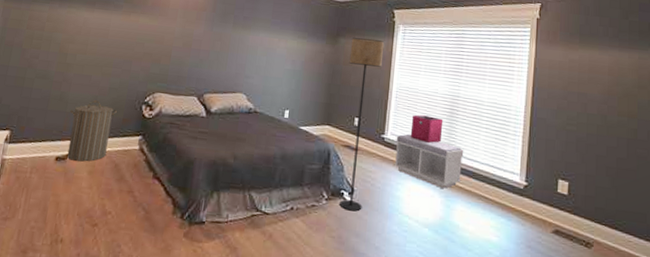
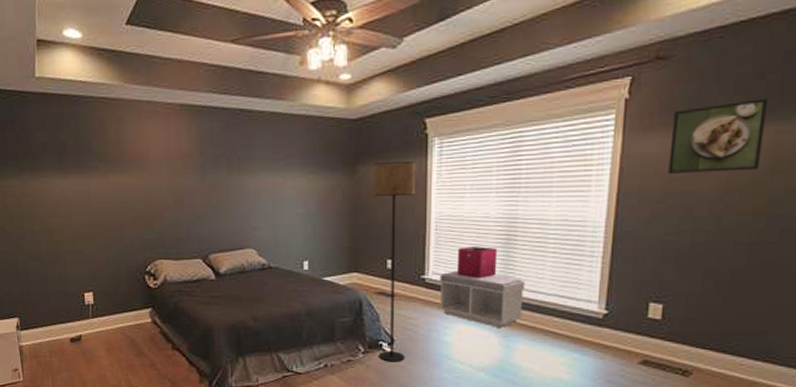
laundry hamper: present [67,100,117,162] -> none [72,276,120,340]
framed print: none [568,32,632,84] -> present [668,98,769,174]

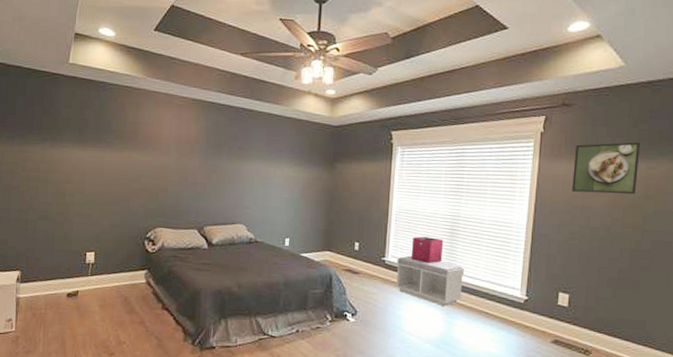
floor lamp: present [373,160,416,362] -> none [343,162,383,331]

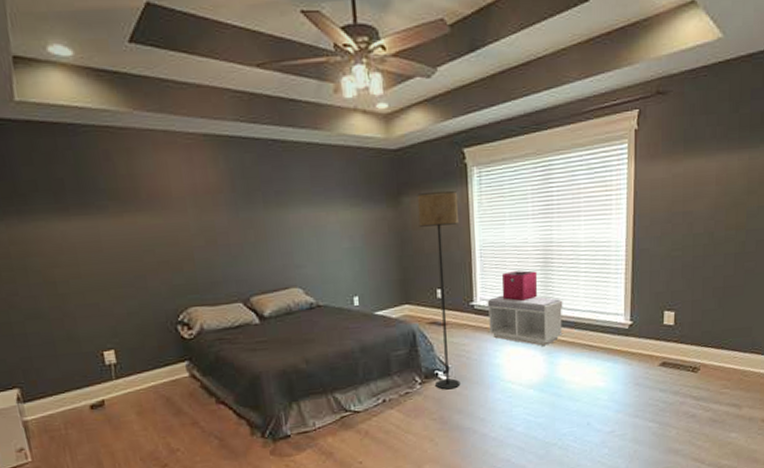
floor lamp: none [343,162,383,331] -> present [417,190,461,390]
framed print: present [572,142,641,195] -> none [672,129,743,196]

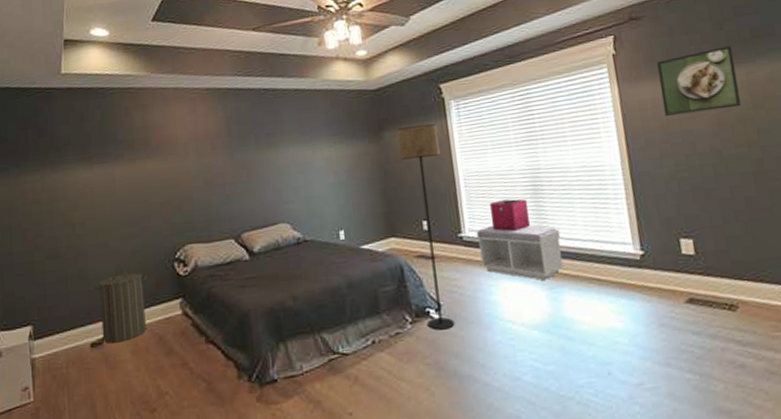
laundry hamper: none [87,331,151,405] -> present [94,269,147,343]
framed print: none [672,129,743,196] -> present [657,45,742,116]

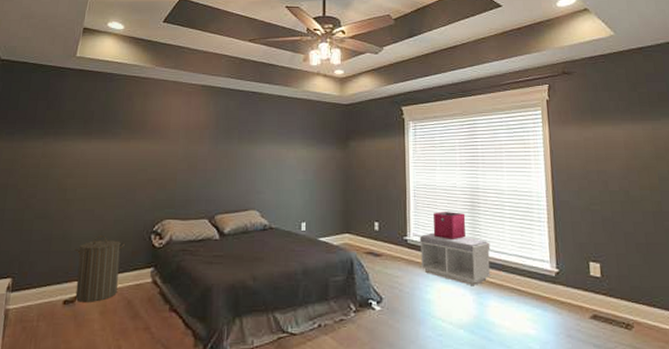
floor lamp: present [397,123,455,330] -> none [362,138,396,321]
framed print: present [657,45,742,116] -> none [582,105,647,156]

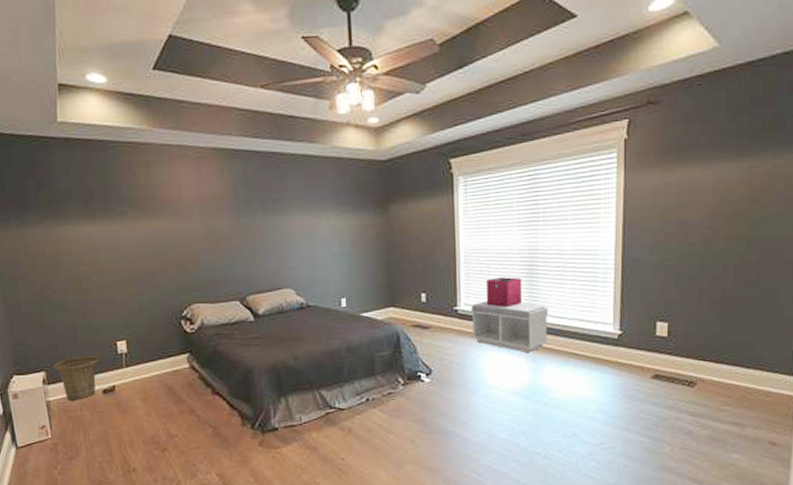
basket: none [20,264,68,310] -> present [52,355,100,401]
laundry hamper: present [75,235,125,302] -> none [103,324,155,391]

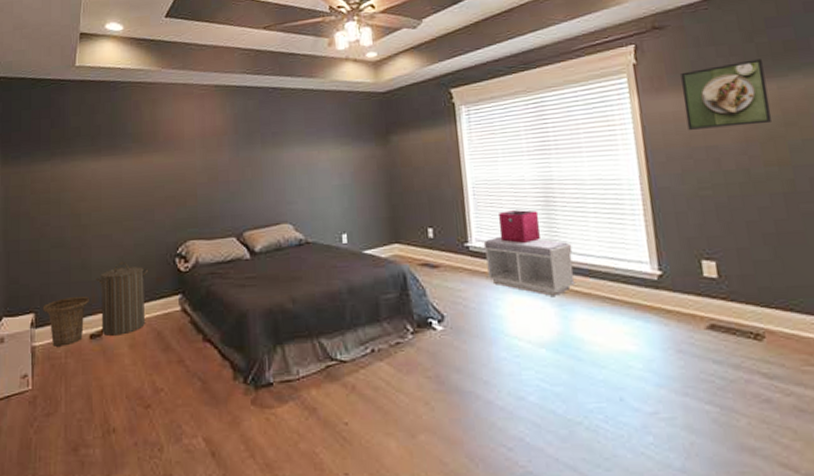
laundry hamper: none [103,324,155,391] -> present [96,262,148,336]
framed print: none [664,138,742,205] -> present [681,59,772,130]

